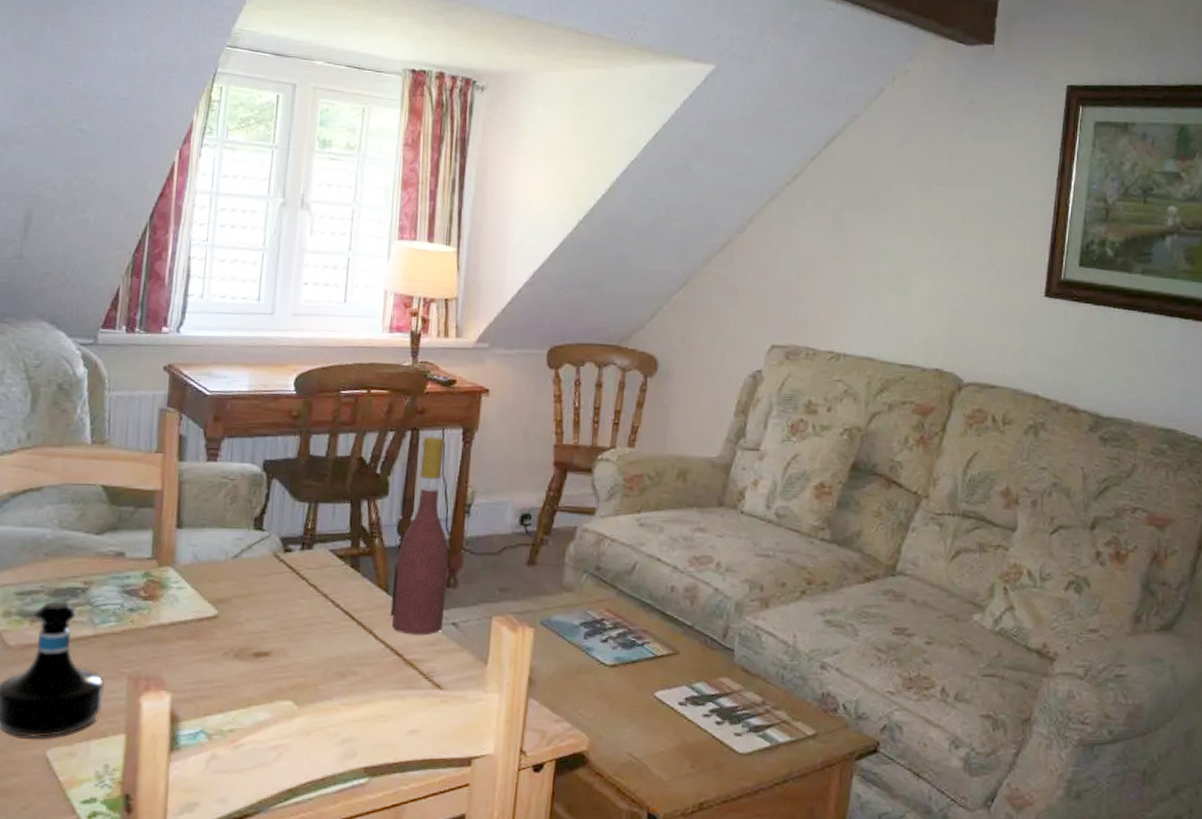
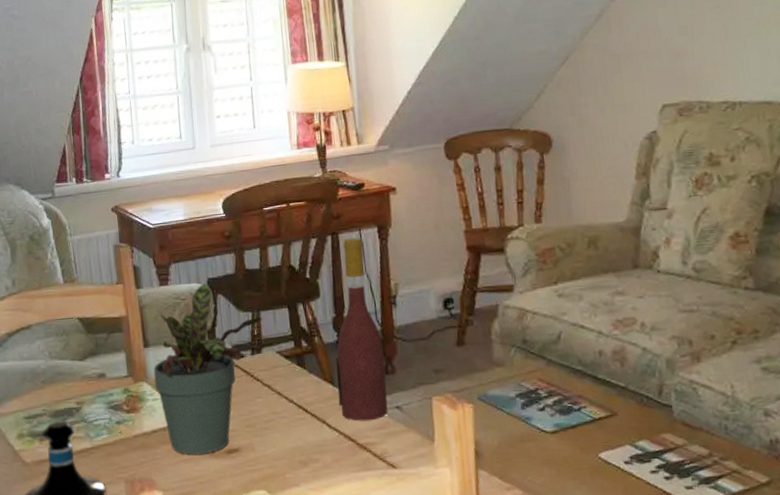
potted plant: none [182,465,319,655] -> present [153,284,262,455]

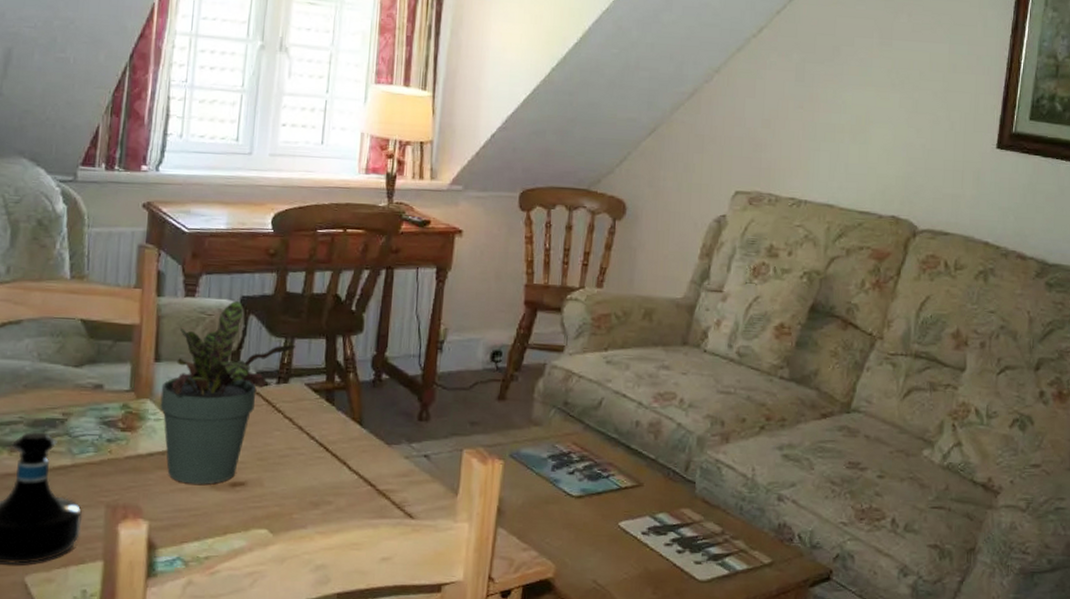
wine bottle: present [335,237,388,422] -> none [364,274,422,467]

